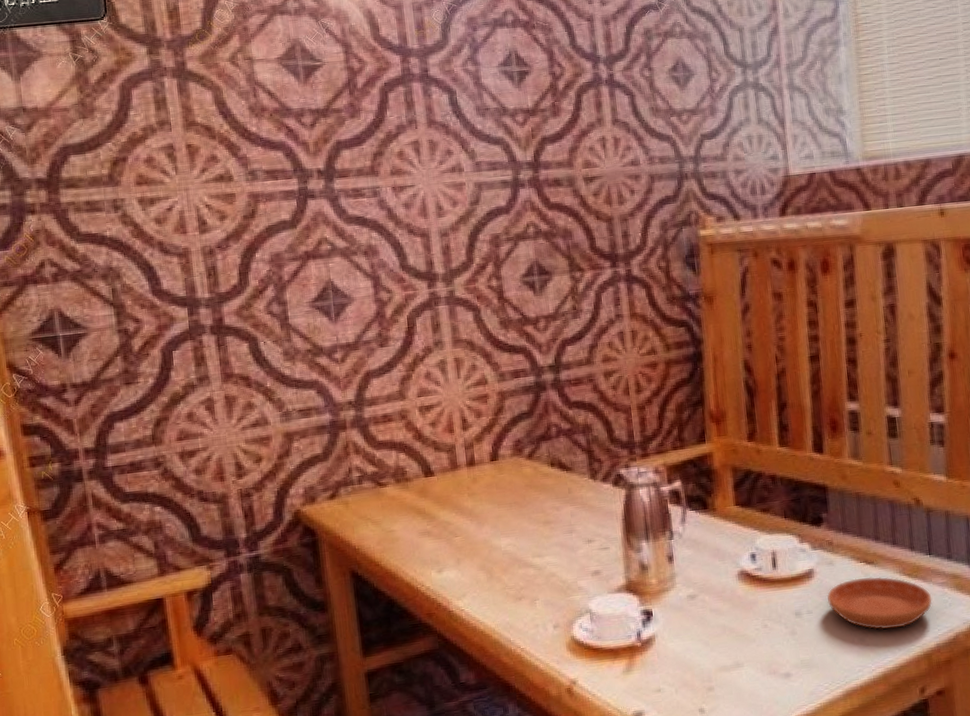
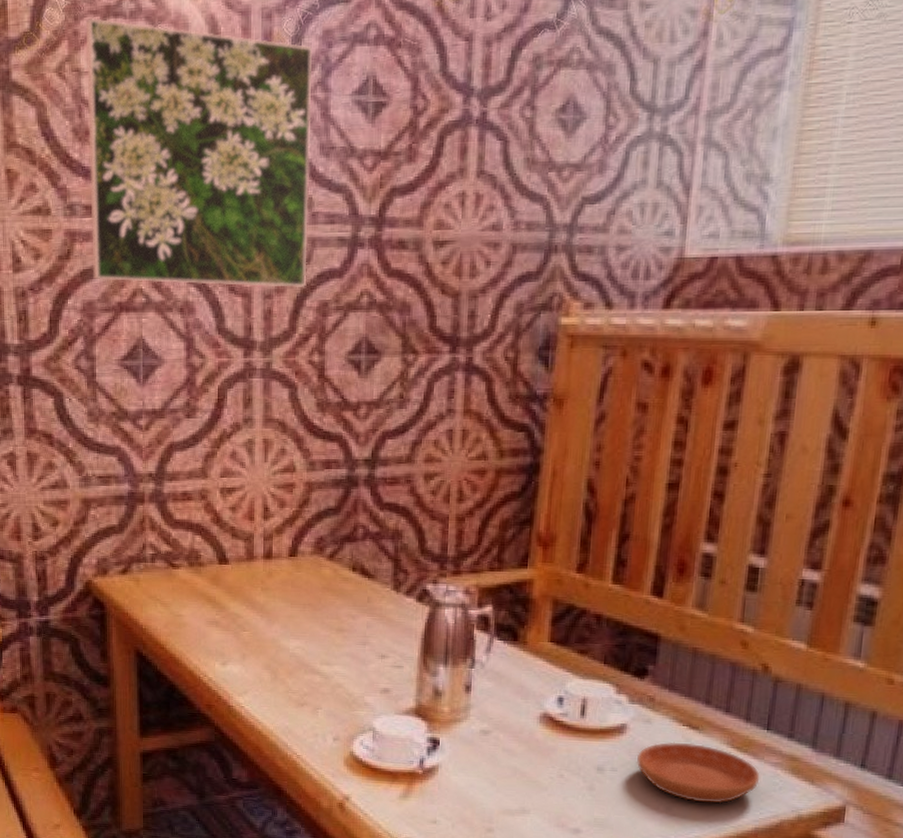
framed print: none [254,15,478,234] -> present [85,17,312,289]

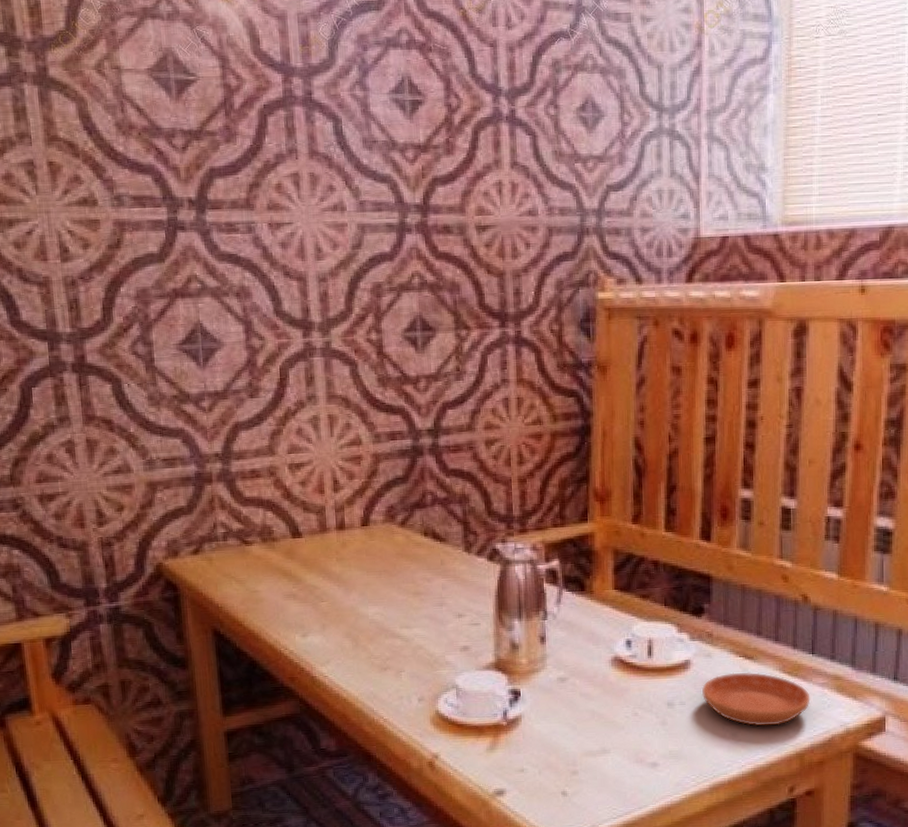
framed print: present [85,17,312,289] -> none [122,18,359,272]

